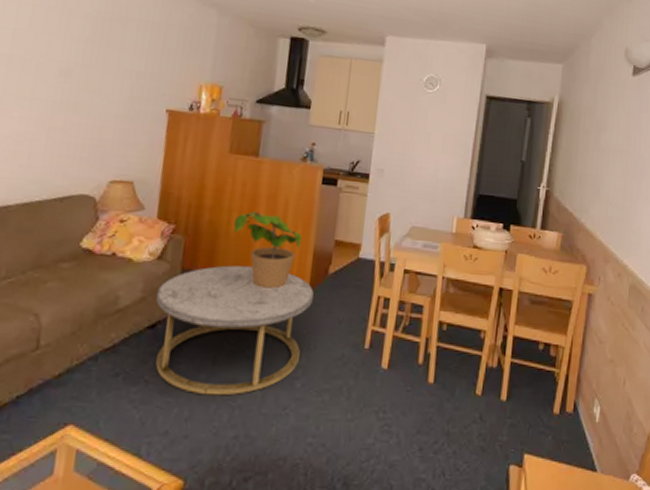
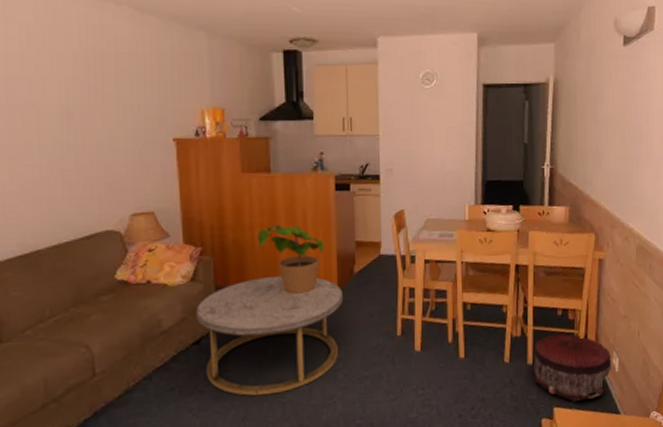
pouf: none [506,369,593,451] -> present [533,333,612,402]

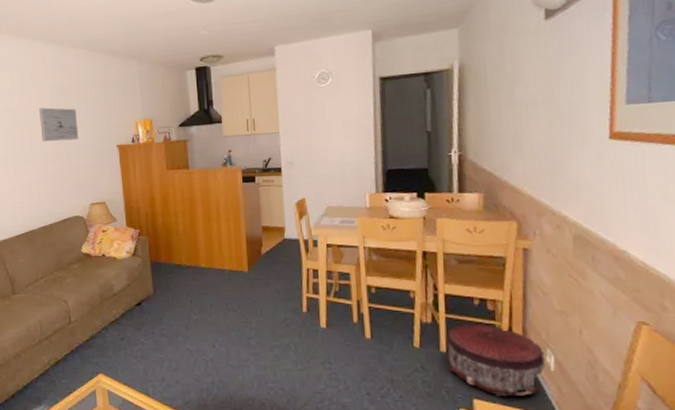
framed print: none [54,80,117,128] -> present [39,107,79,142]
coffee table: present [196,275,343,396] -> none [137,254,253,352]
potted plant: present [257,225,325,294] -> none [180,212,235,270]

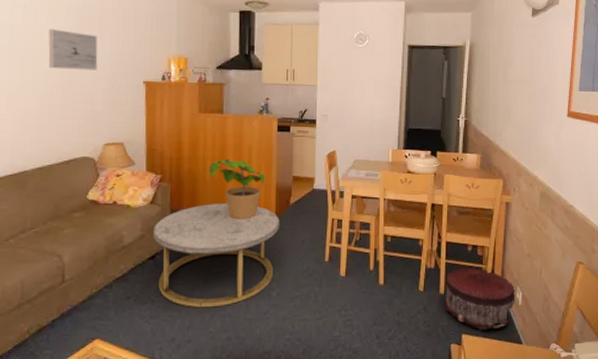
coffee table: none [137,254,253,352] -> present [153,202,279,308]
potted plant: none [180,212,235,270] -> present [208,159,266,220]

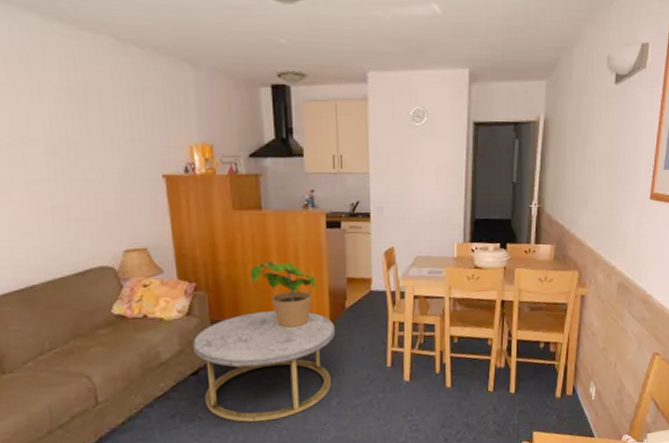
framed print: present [48,29,98,70] -> none [37,114,105,164]
pouf: present [445,267,516,330] -> none [516,364,589,427]

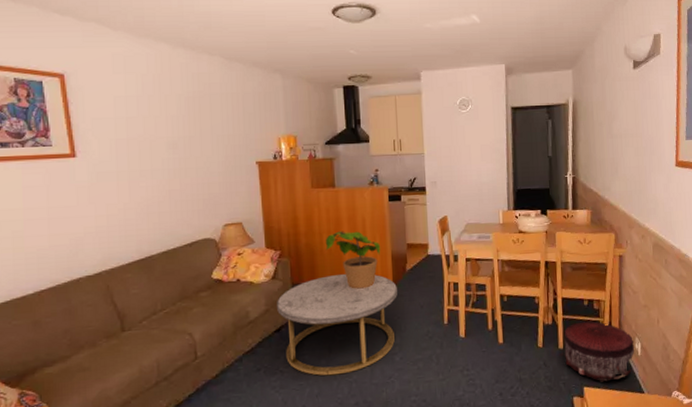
pouf: none [516,364,589,427] -> present [564,321,635,382]

